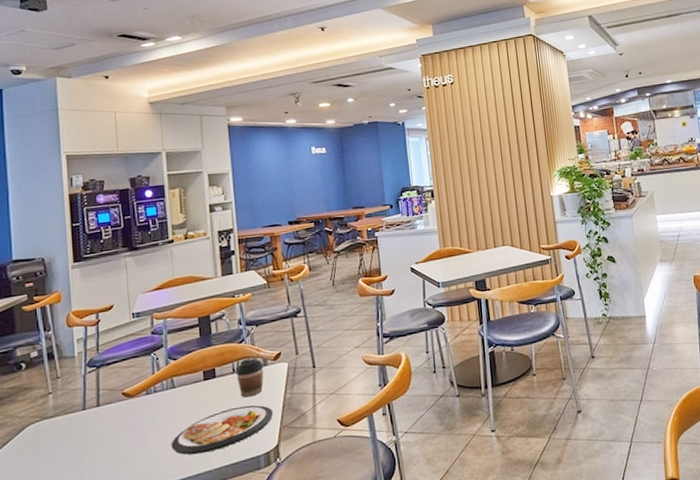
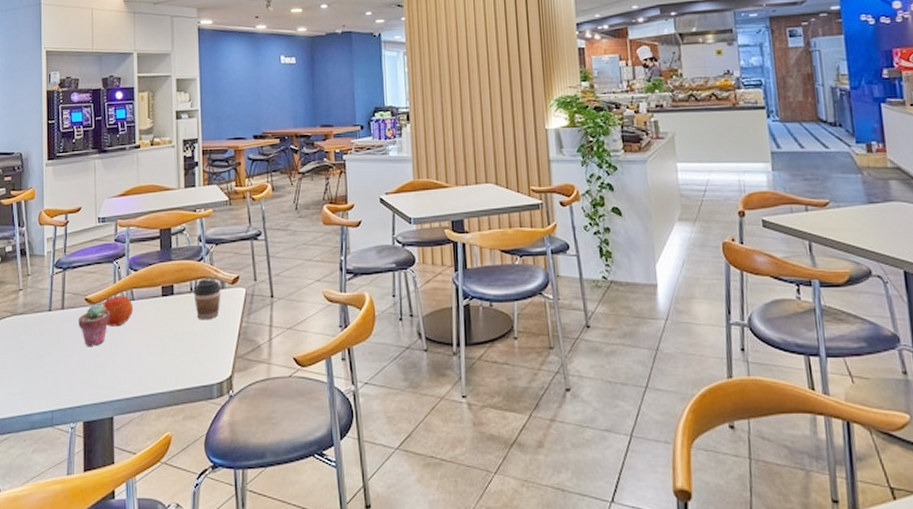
potted succulent: none [116,396,150,439] -> present [78,304,110,346]
apple: none [142,384,175,417] -> present [103,294,134,327]
dish: present [171,405,274,455] -> none [128,328,228,373]

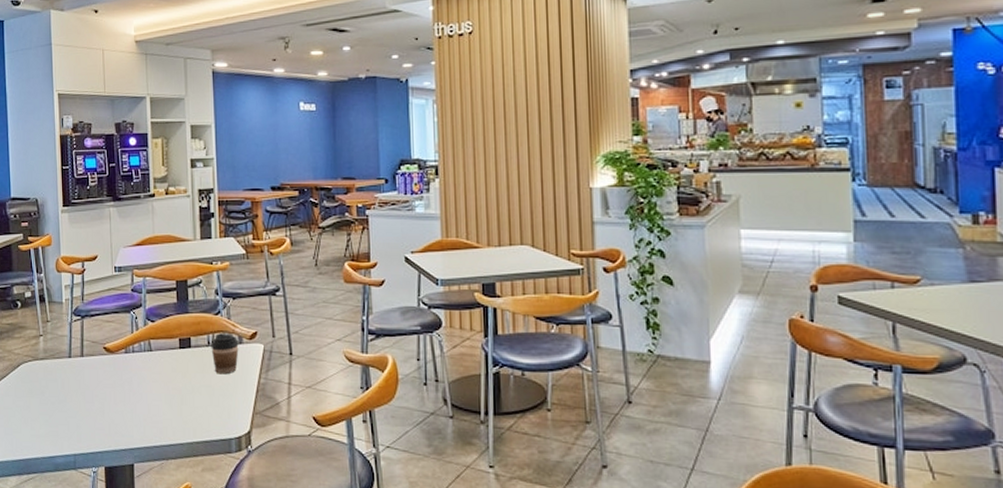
potted succulent: present [78,304,110,346] -> none [98,353,129,394]
apple: present [103,294,134,327] -> none [121,344,151,376]

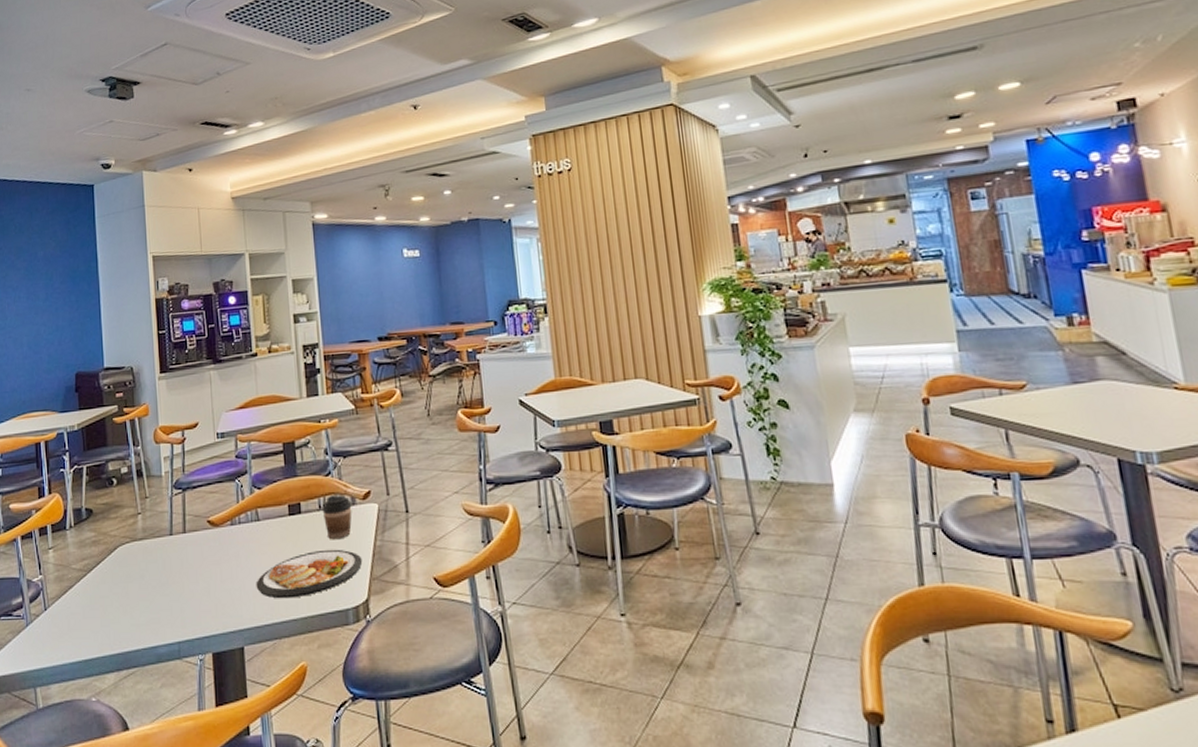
dish: none [146,382,247,424] -> present [256,549,363,599]

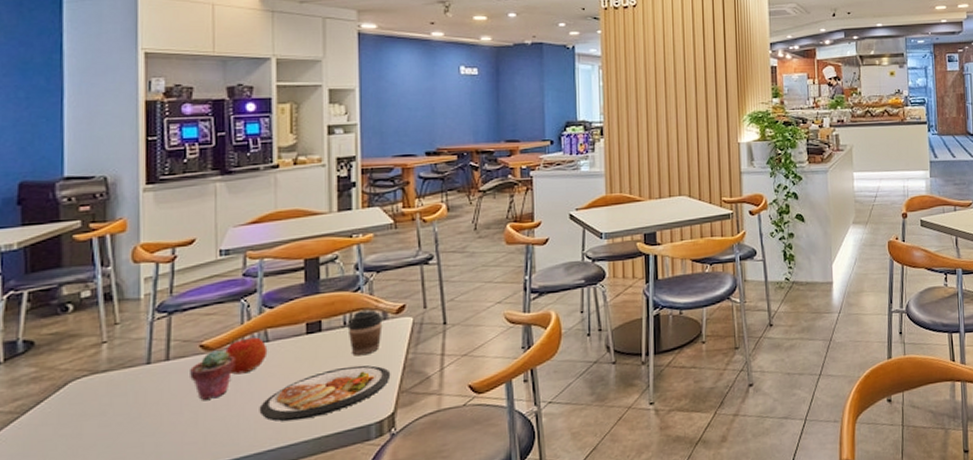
potted succulent: none [201,526,235,572] -> present [190,349,235,400]
apple: none [226,515,259,550] -> present [225,337,268,375]

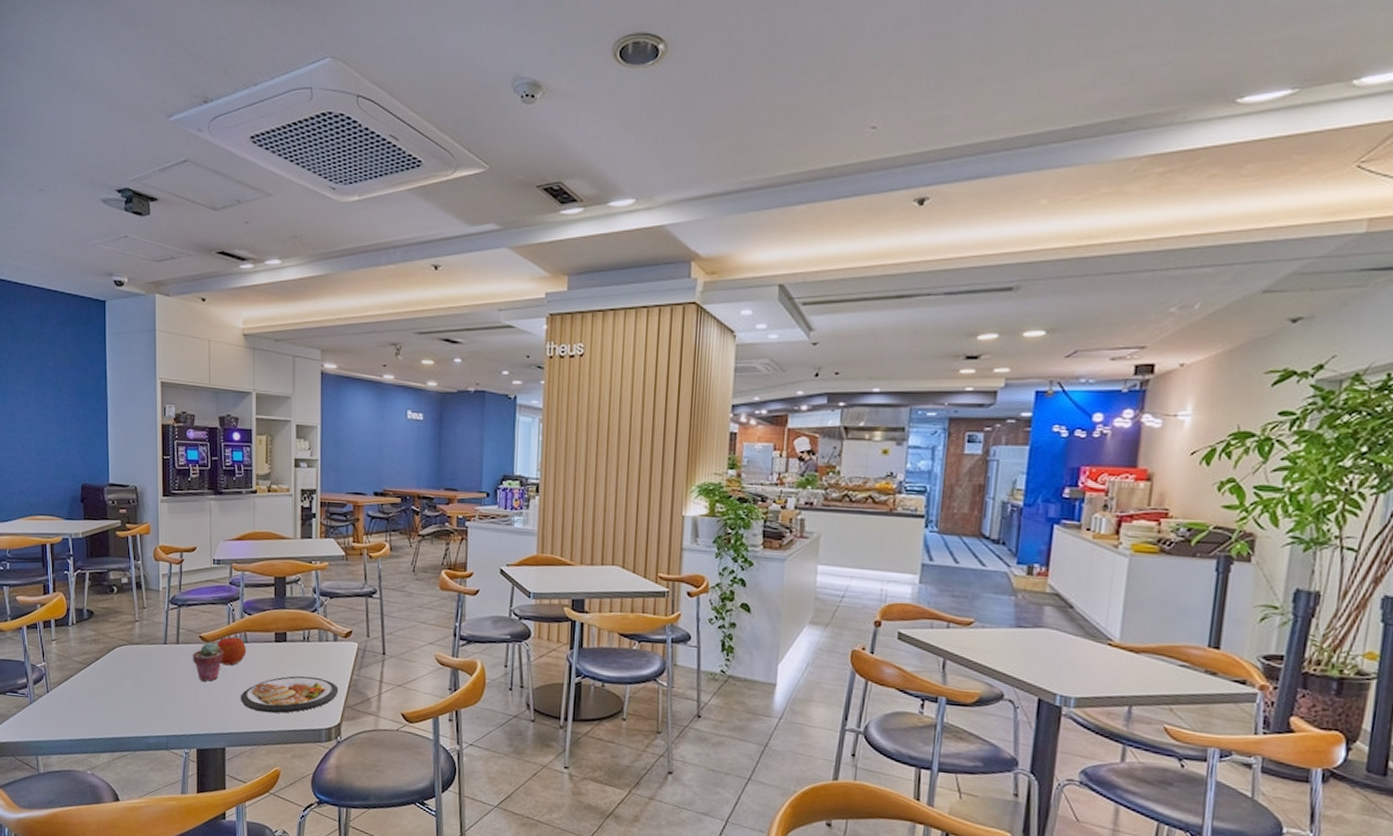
coffee cup: present [347,311,383,356] -> none [306,630,334,669]

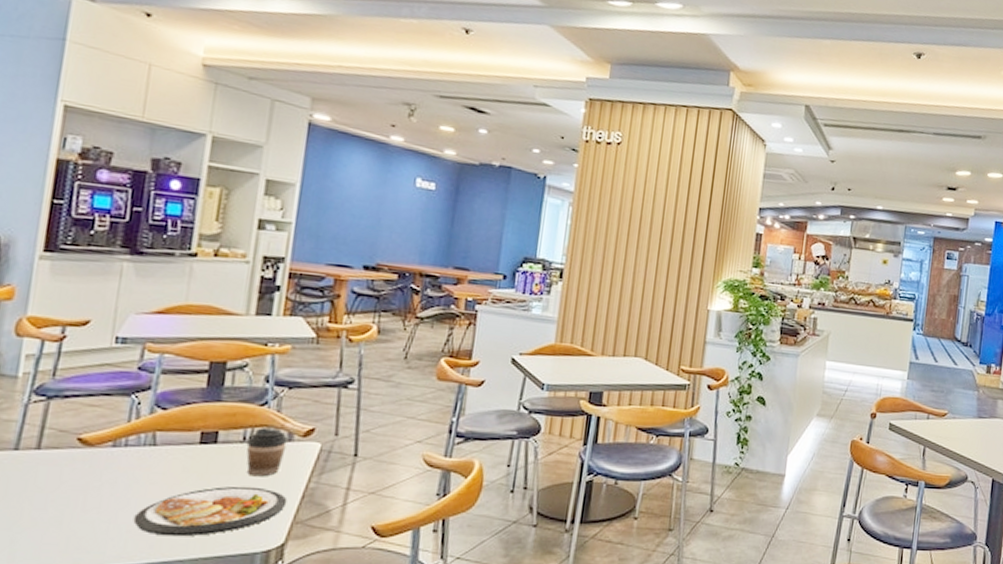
potted succulent: present [193,642,224,682] -> none [61,446,116,499]
apple: present [217,635,247,666] -> none [105,436,154,477]
coffee cup: none [306,630,334,669] -> present [246,428,288,477]

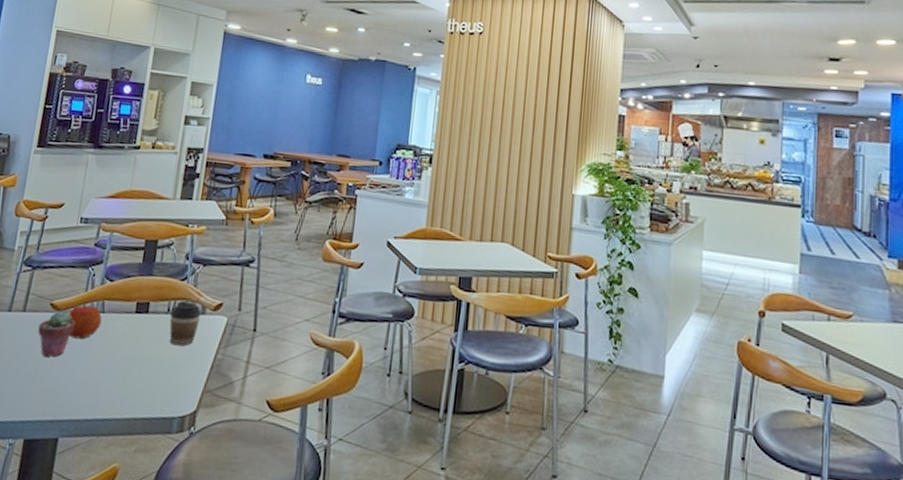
potted succulent: none [61,446,116,499] -> present [38,311,76,357]
apple: none [105,436,154,477] -> present [68,303,102,339]
dish: present [133,486,287,537] -> none [85,353,200,398]

